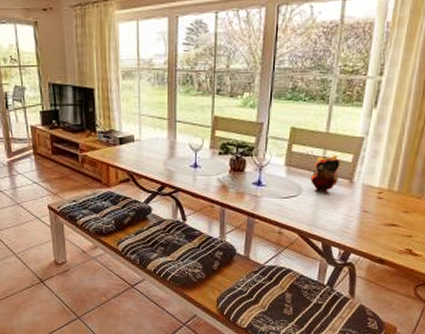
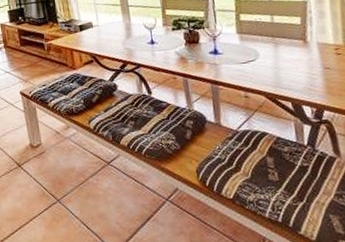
teapot: present [310,155,341,193] -> none [264,19,292,54]

